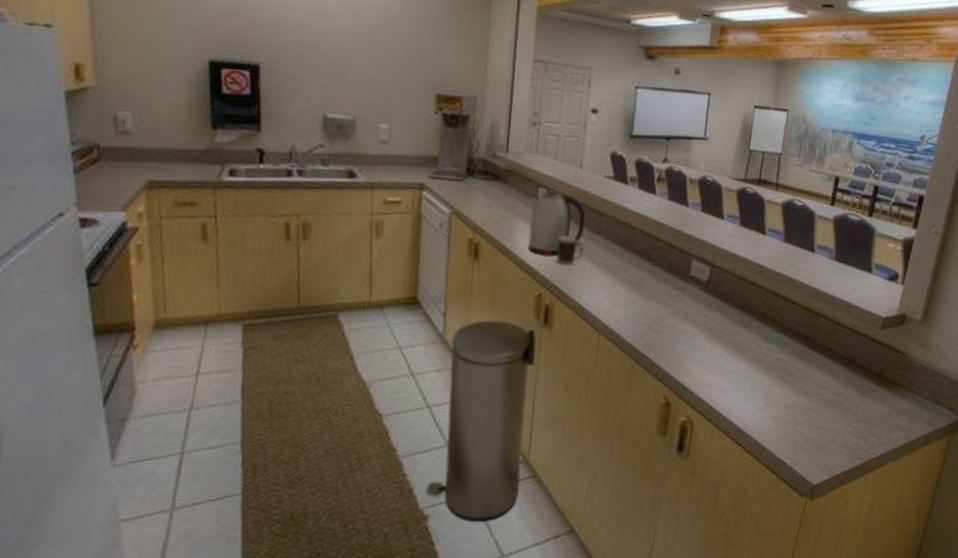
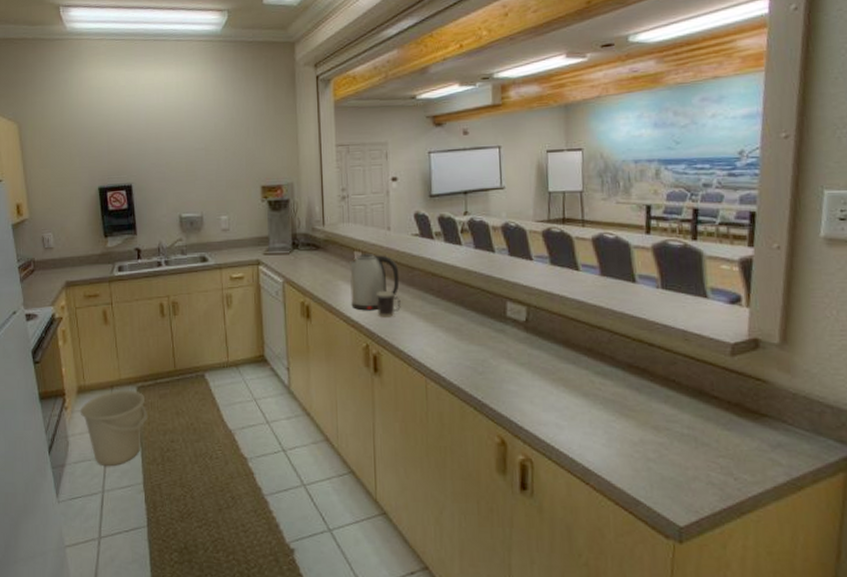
bucket: none [155,327,256,421] -> present [80,389,148,466]
pedal bin: present [426,320,536,521] -> none [290,371,371,556]

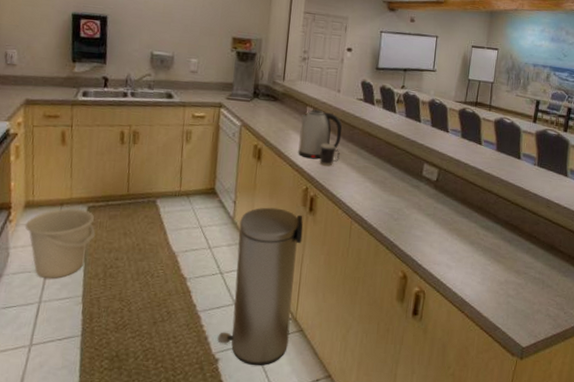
pedal bin: none [290,371,371,556] -> present [217,207,303,365]

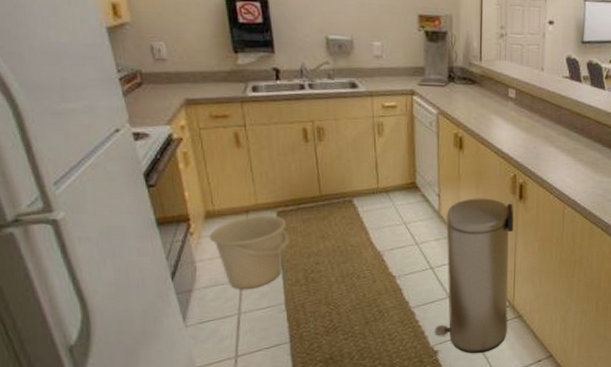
kettle: present [298,109,343,159] -> none [502,90,549,144]
mug: present [319,143,340,166] -> none [525,127,548,151]

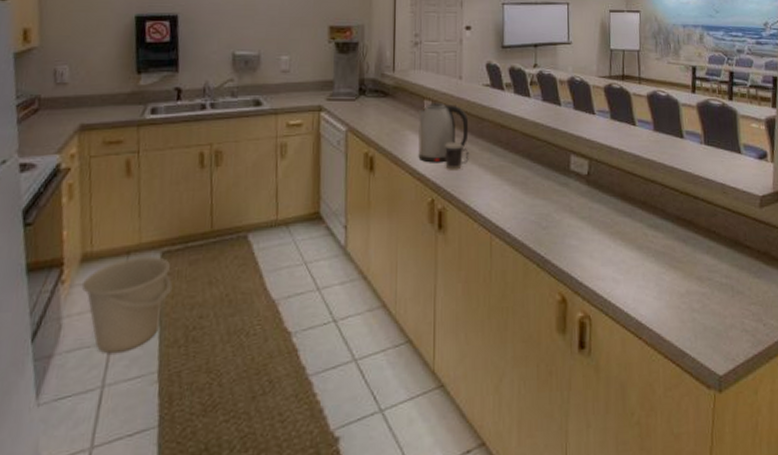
pedal bin: present [435,198,514,353] -> none [336,229,433,441]
kettle: none [502,90,549,144] -> present [417,102,469,163]
mug: none [525,127,548,151] -> present [444,143,469,170]

